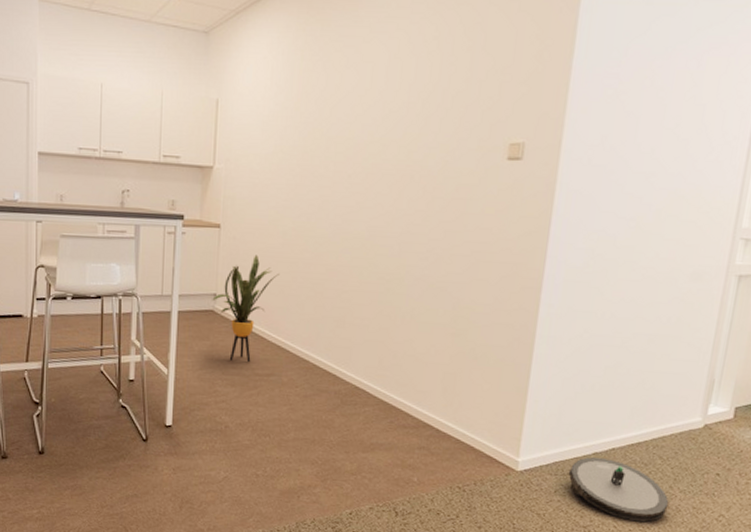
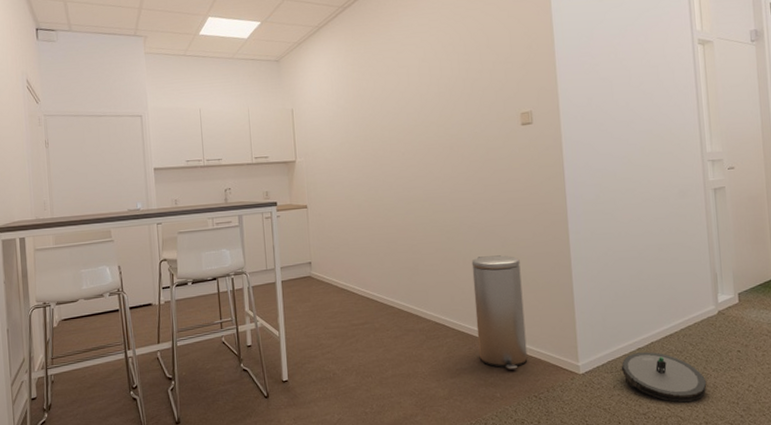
house plant: present [212,254,280,363] -> none [308,225,360,316]
pedal bin: none [400,317,472,454] -> present [471,255,528,369]

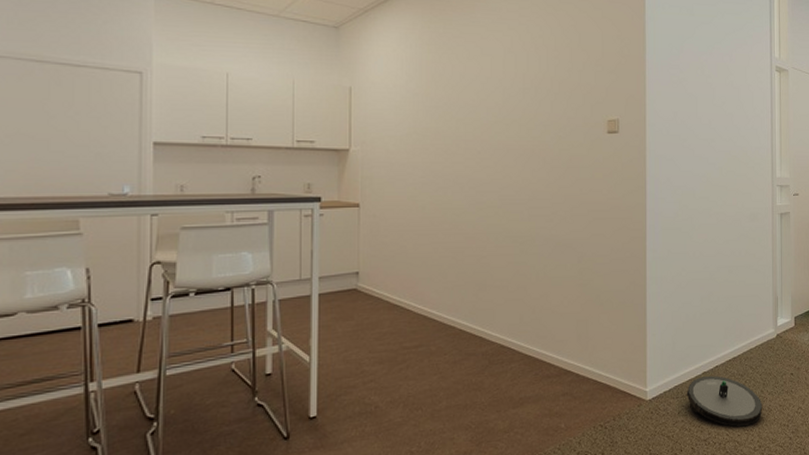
pedal bin: present [471,255,528,369] -> none [545,271,596,397]

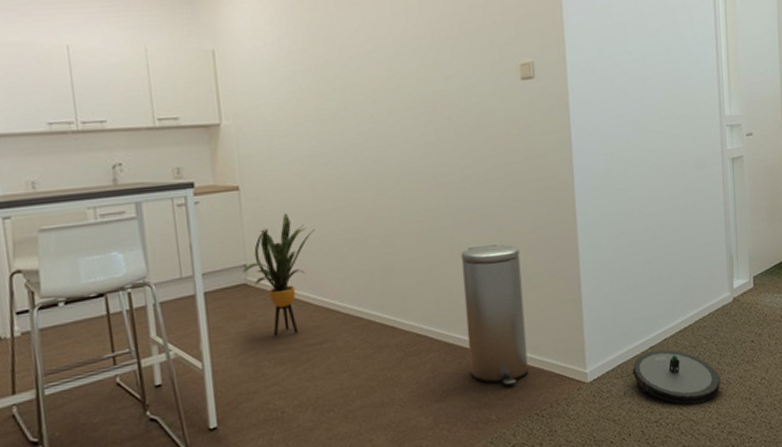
house plant: none [354,230,421,338] -> present [242,213,315,336]
pedal bin: none [545,271,596,397] -> present [460,244,528,385]

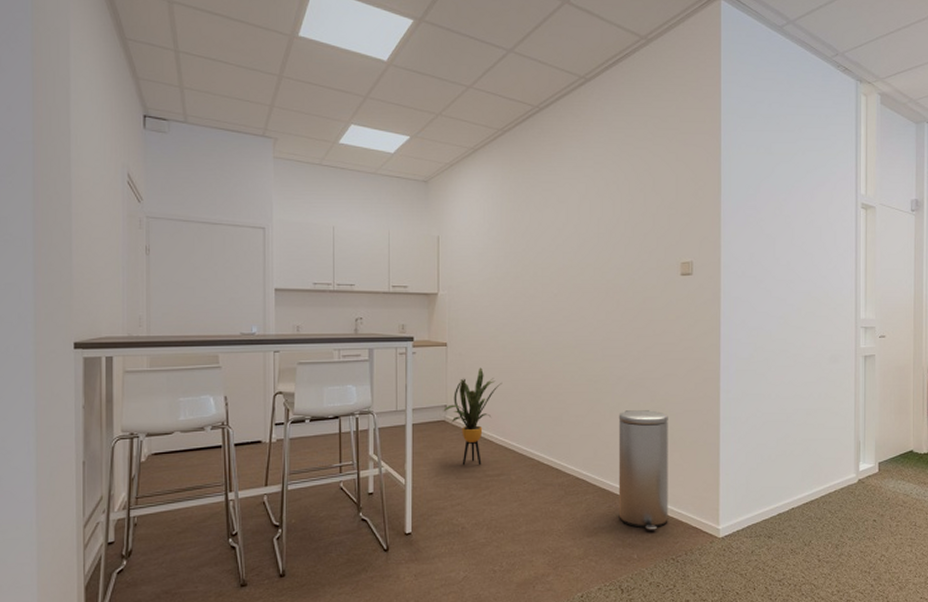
robot vacuum: present [632,349,721,405] -> none [760,518,842,570]

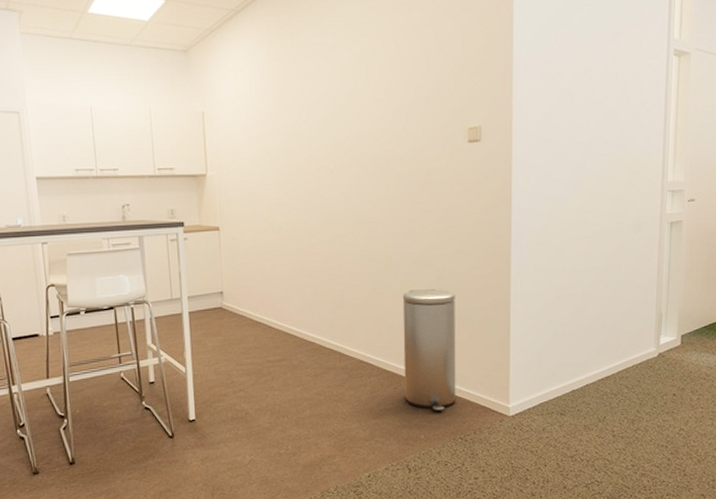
house plant: present [443,367,502,466] -> none [219,251,279,352]

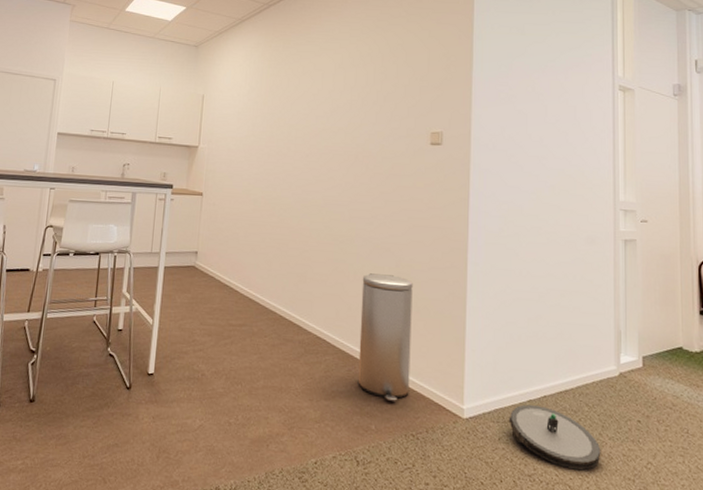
robot vacuum: none [552,394,638,446] -> present [508,404,601,471]

